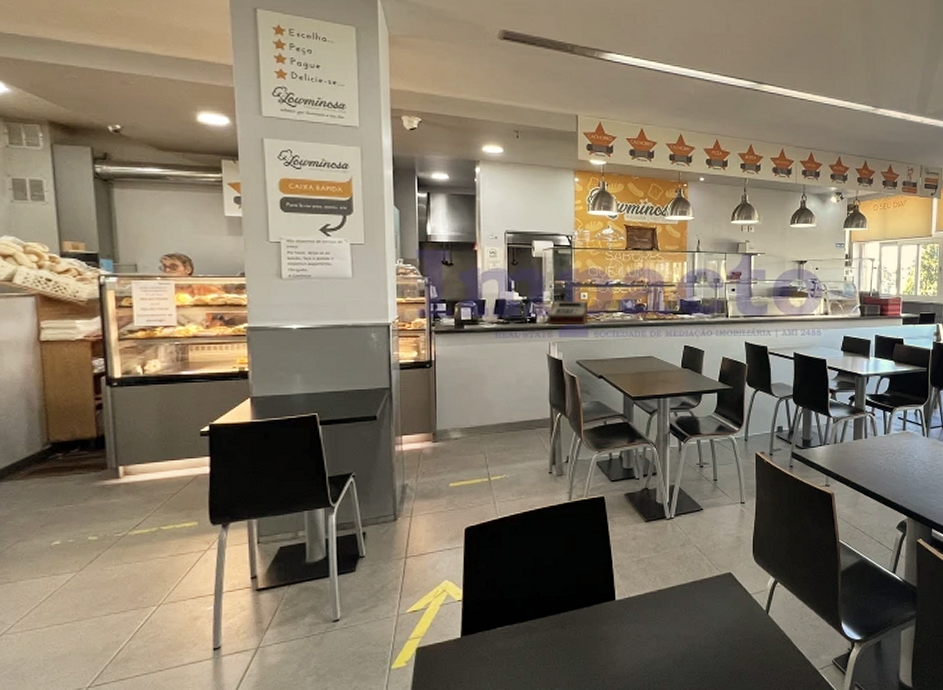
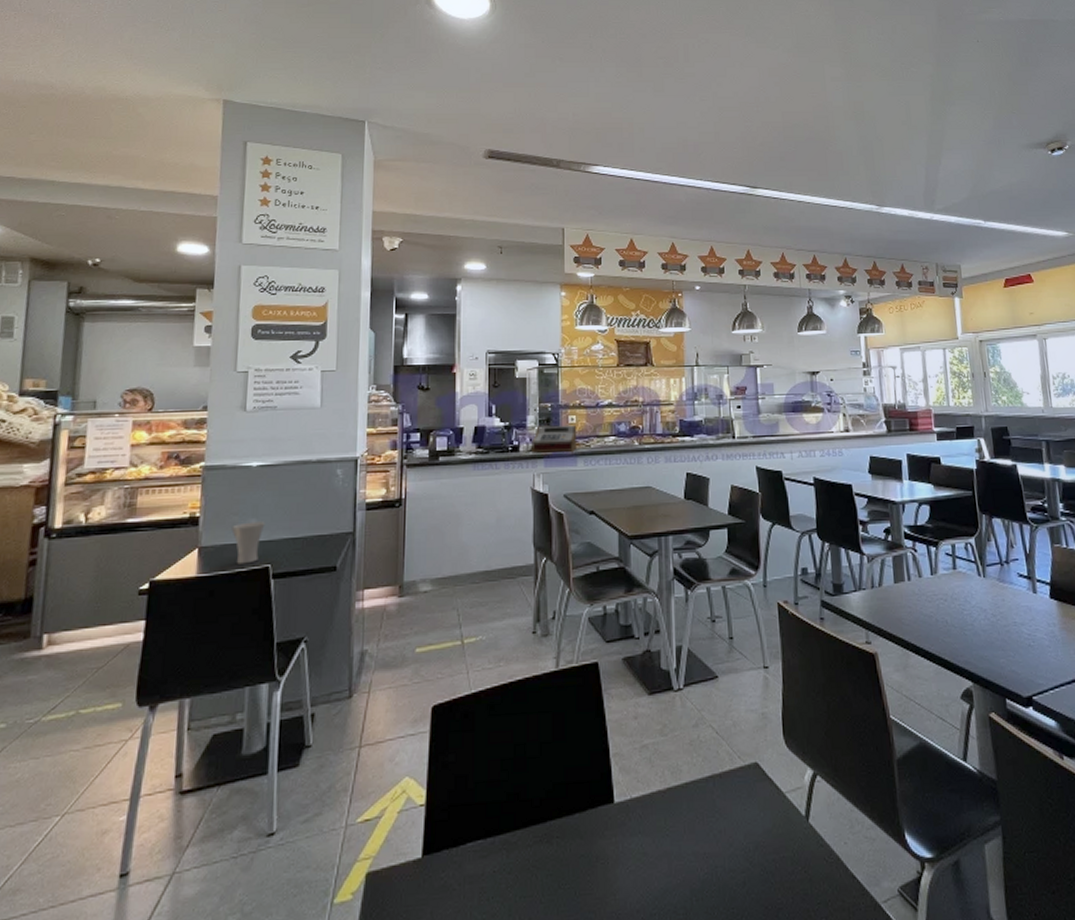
cup: none [279,377,310,412] -> present [231,521,266,564]

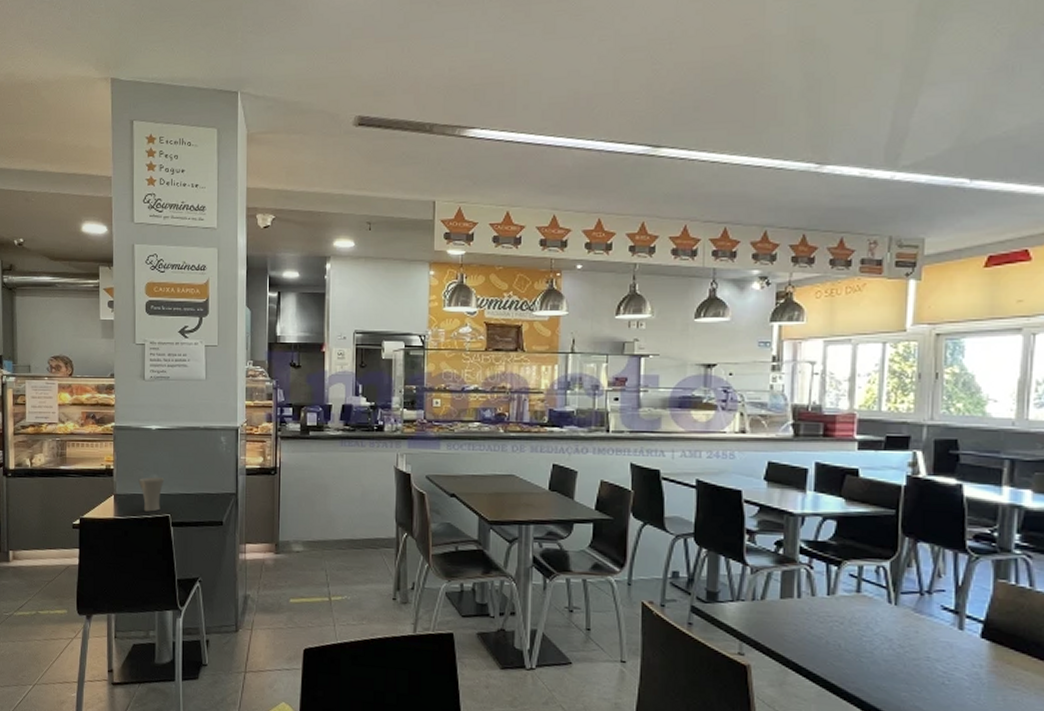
cash register: present [531,424,578,455] -> none [396,407,442,436]

